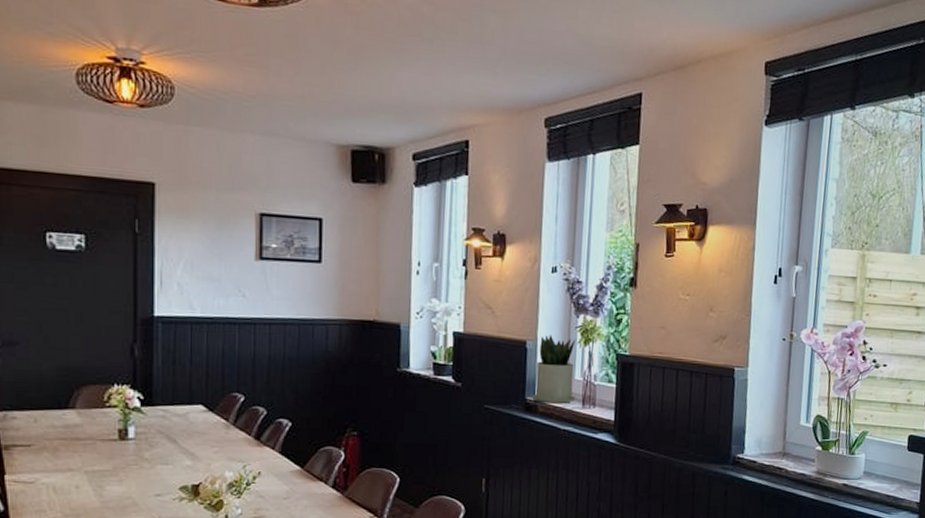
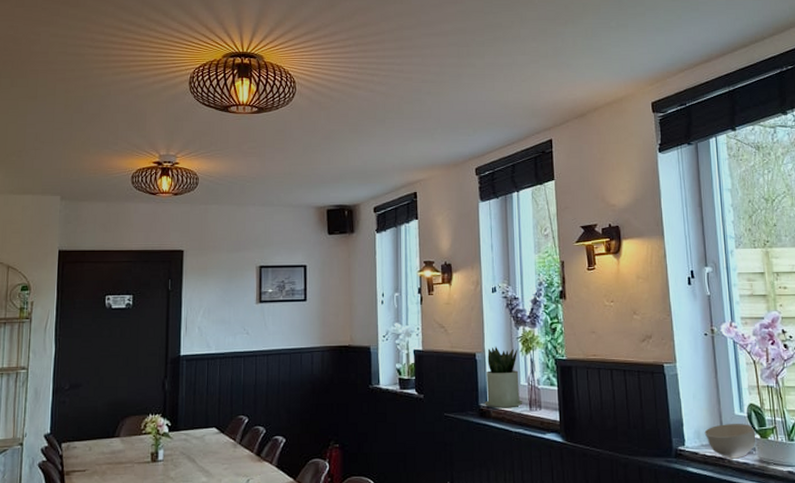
bowl: none [766,434,818,469] -> present [704,424,756,459]

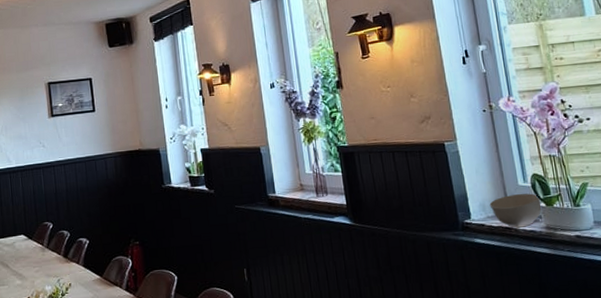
planter: present [484,346,523,409] -> none [271,139,310,197]

